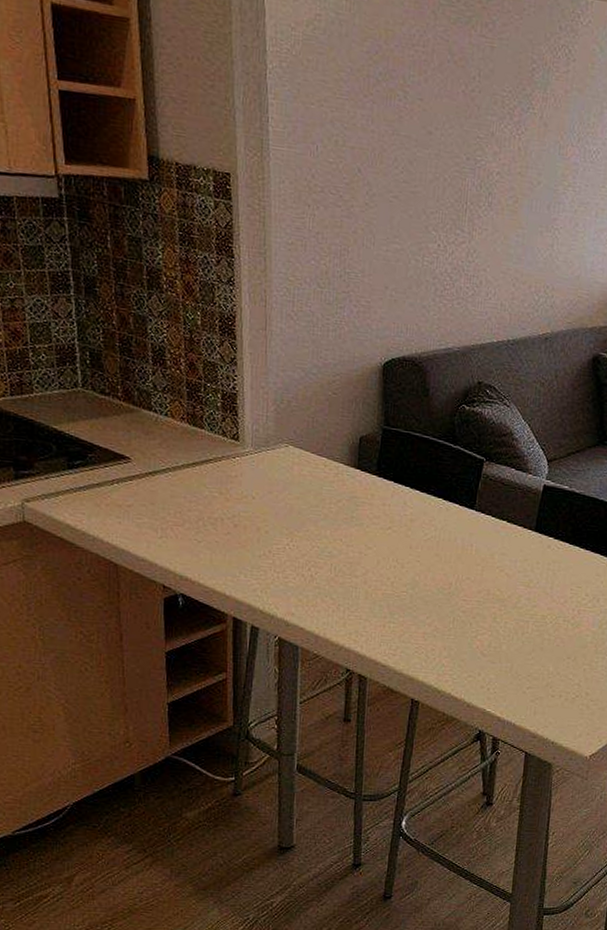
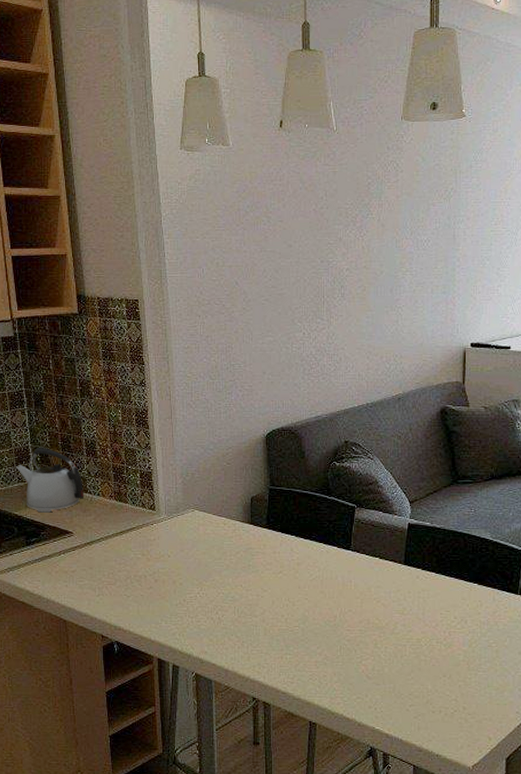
kettle: none [57,347,148,431] -> present [16,448,85,513]

